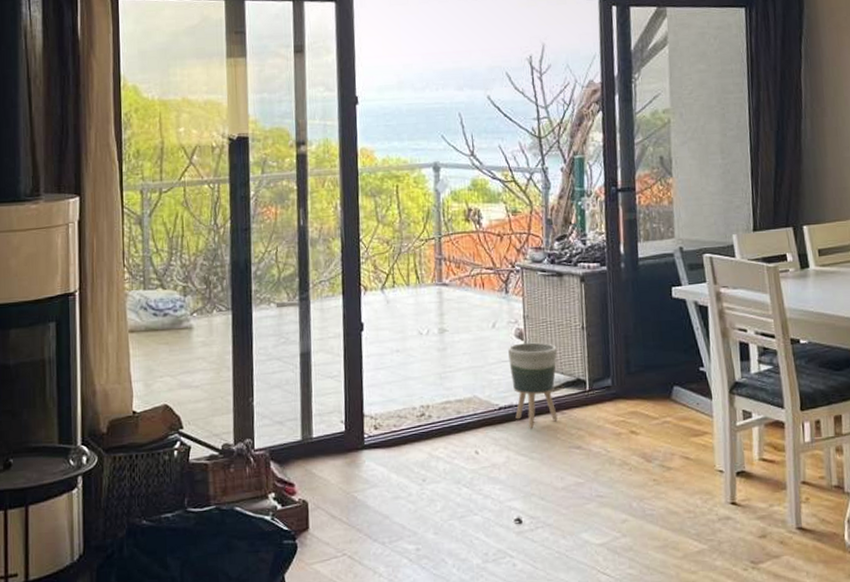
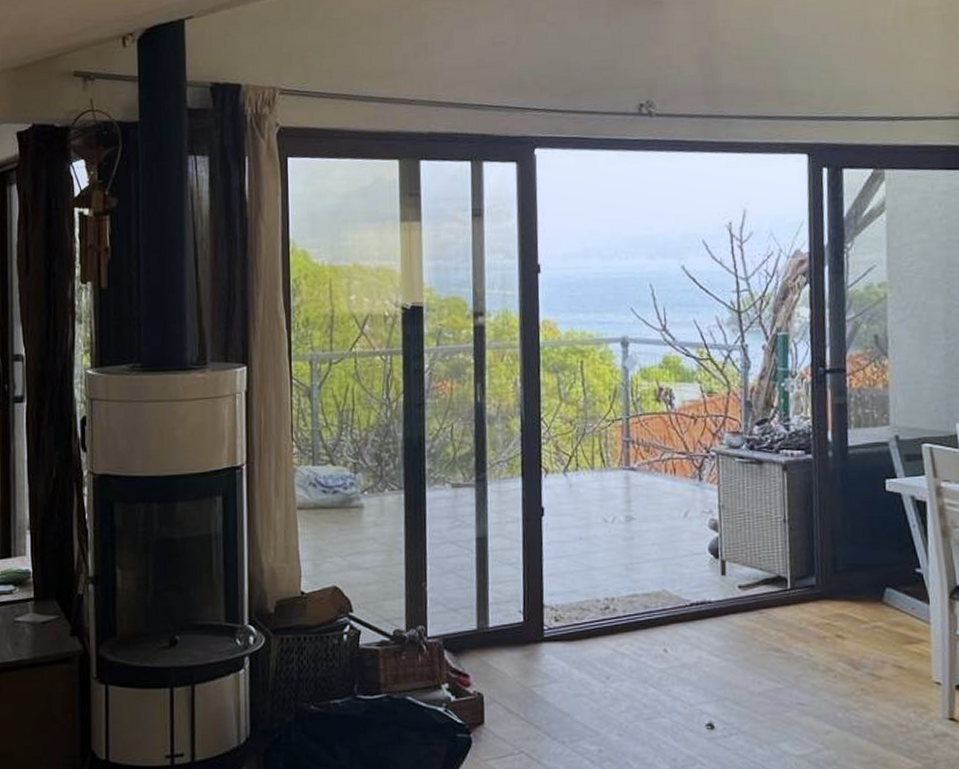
planter: present [507,342,558,428] -> none [700,534,755,627]

